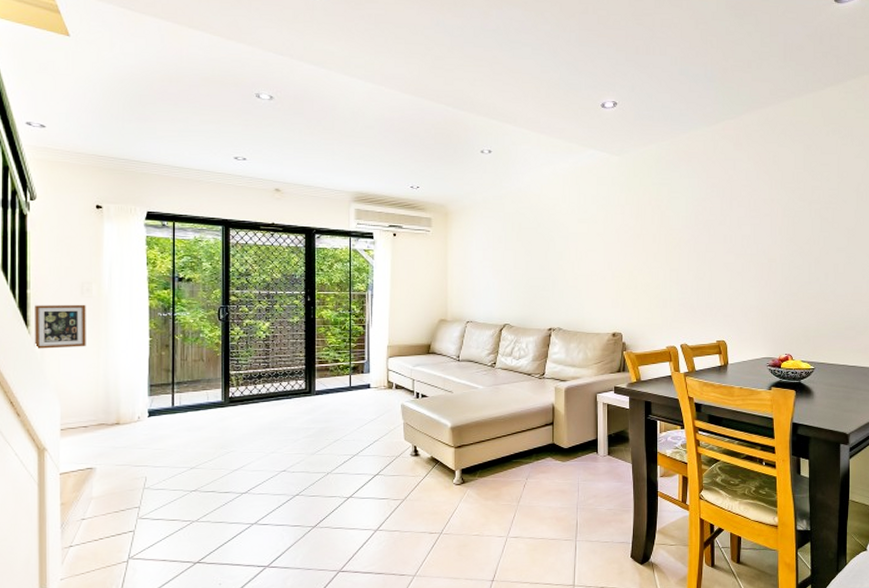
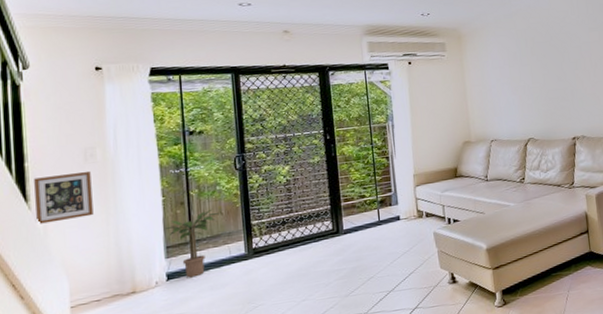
potted plant: none [150,355,200,417] -> present [165,210,219,278]

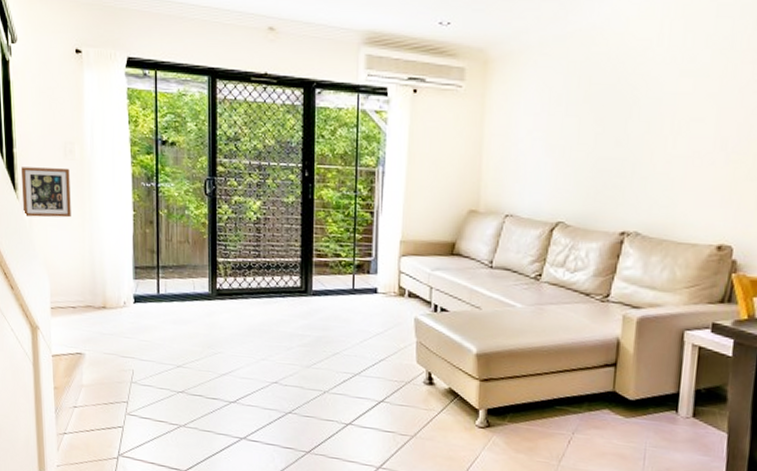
potted plant: present [165,210,219,278] -> none [134,236,186,306]

